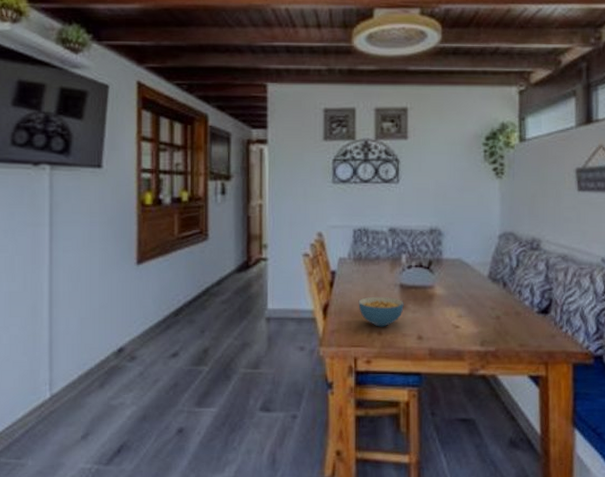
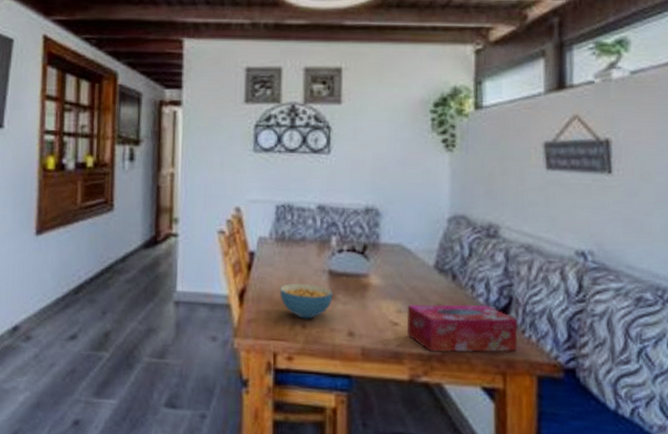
tissue box: none [466,307,557,349] -> present [407,304,518,353]

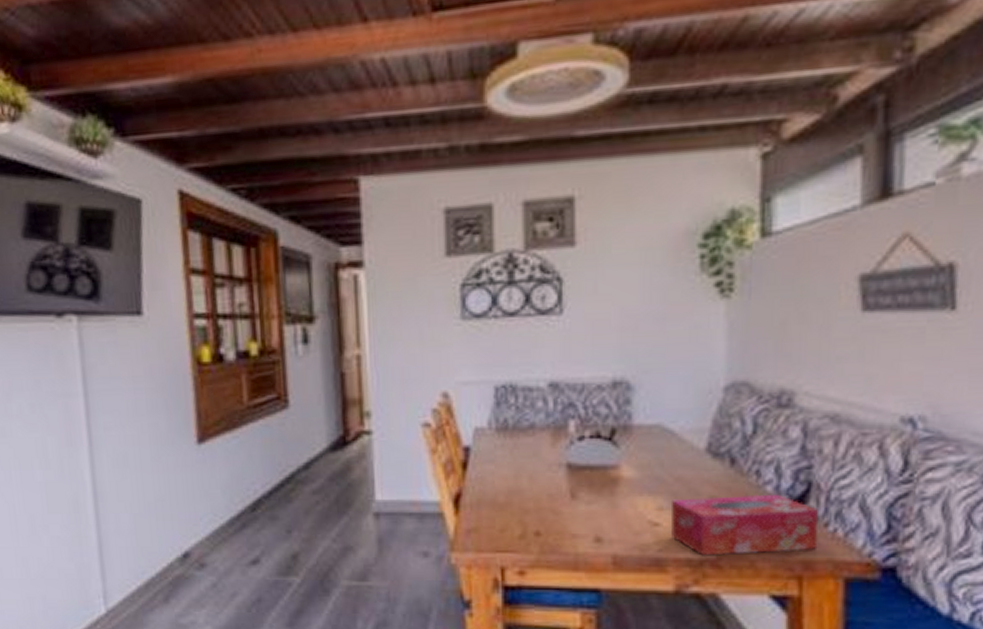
cereal bowl: present [279,283,333,319] -> none [504,481,573,525]

